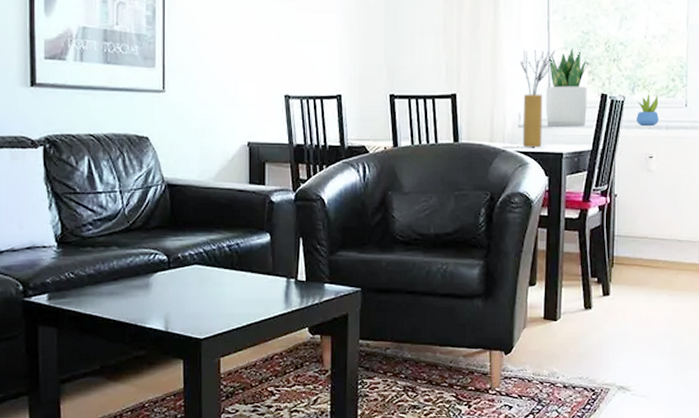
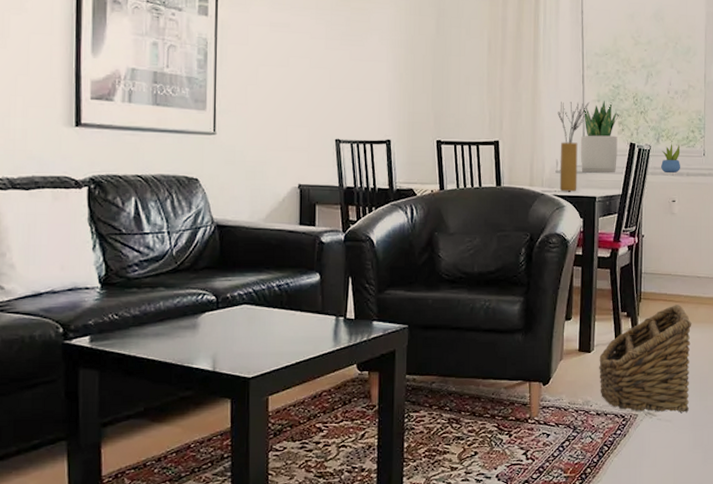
basket: none [566,271,671,388] -> present [599,305,692,412]

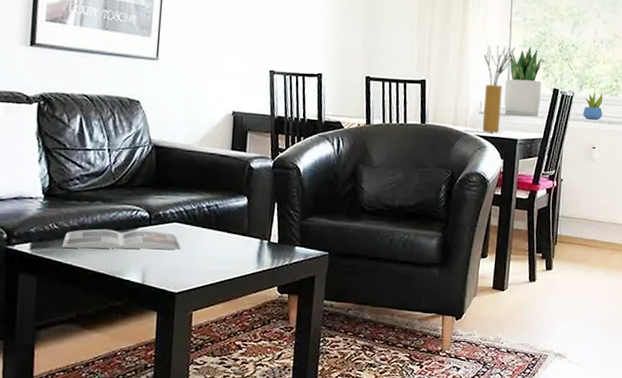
magazine: none [124,314,252,340] -> present [61,229,181,250]
basket: present [599,305,692,412] -> none [511,249,606,356]

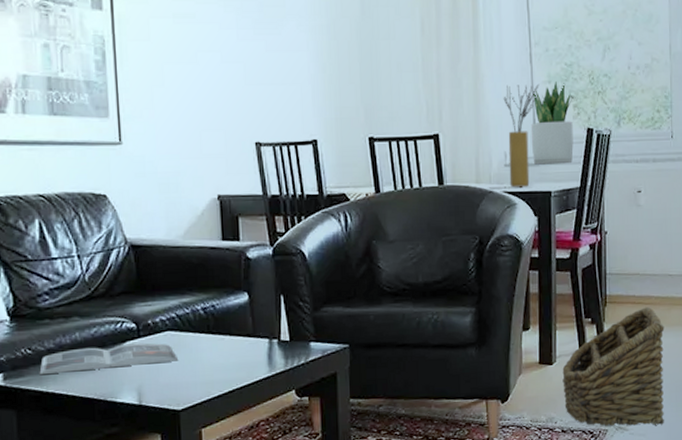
basket: none [511,249,606,356] -> present [562,307,665,426]
succulent plant: present [583,91,603,121] -> none [623,126,645,161]

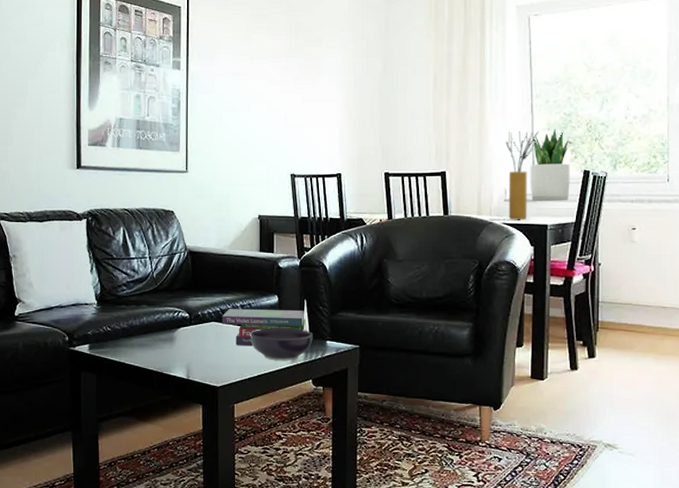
magazine: present [39,343,179,375] -> none [115,329,220,348]
books: none [178,309,283,358] -> present [221,308,305,346]
bowl: none [216,330,294,371] -> present [250,328,313,361]
basket: present [562,307,665,426] -> none [553,335,657,447]

